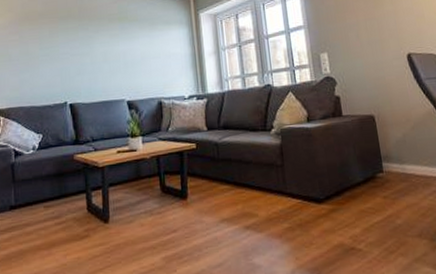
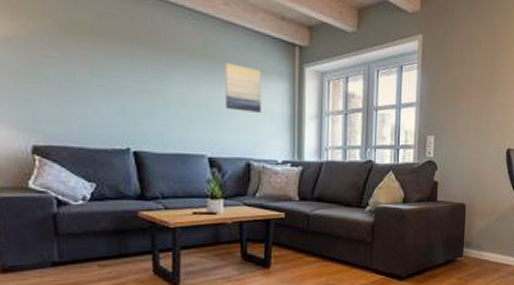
wall art: none [136,21,167,58] -> present [225,63,261,113]

